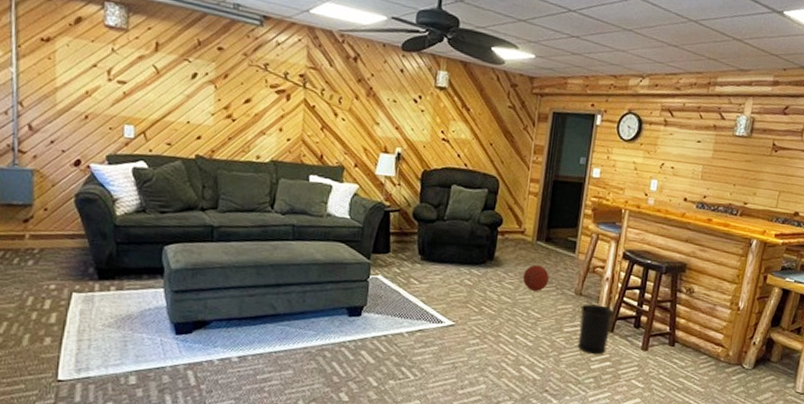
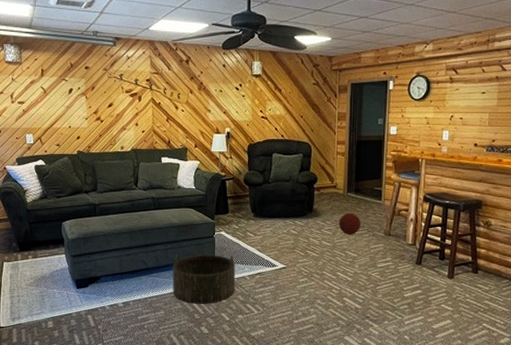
basket: none [307,298,392,365] -> present [173,253,236,304]
waste bin: present [577,304,615,355] -> none [390,242,421,285]

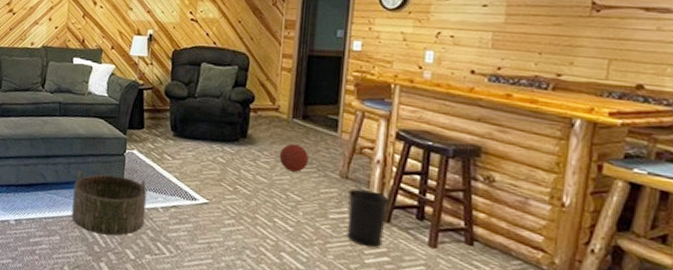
waste bin: none [390,242,421,285] -> present [346,188,391,248]

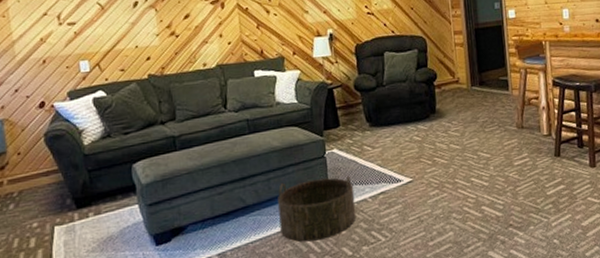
basketball: present [279,143,309,172] -> none [465,108,490,134]
waste bin: present [346,188,391,248] -> none [525,133,558,182]

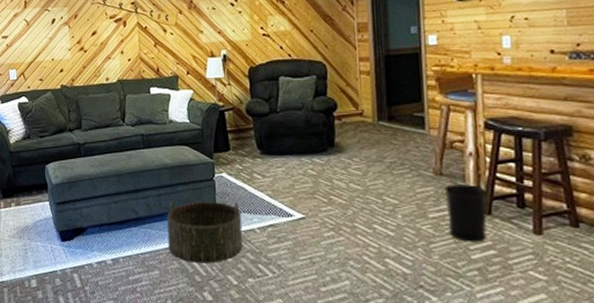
waste bin: none [525,133,558,182] -> present [444,184,489,243]

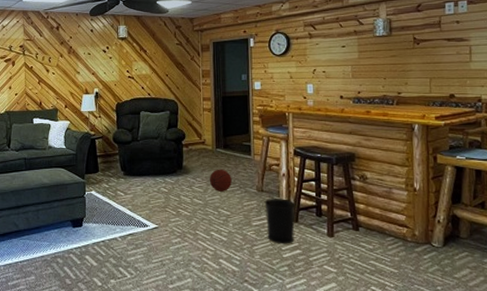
basket: present [167,200,243,263] -> none [44,214,107,268]
basketball: none [369,146,400,175] -> present [209,169,232,192]

